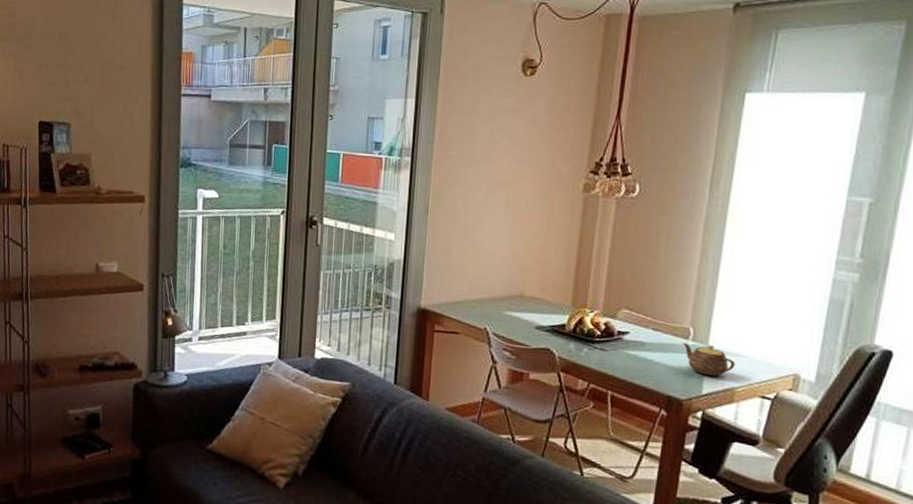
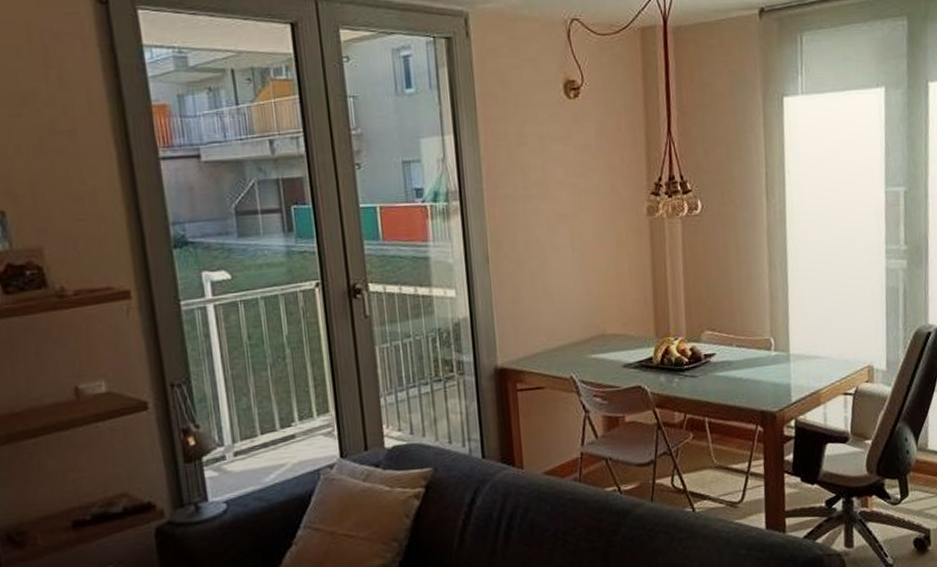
teapot: present [683,343,736,376] -> none [766,352,817,383]

